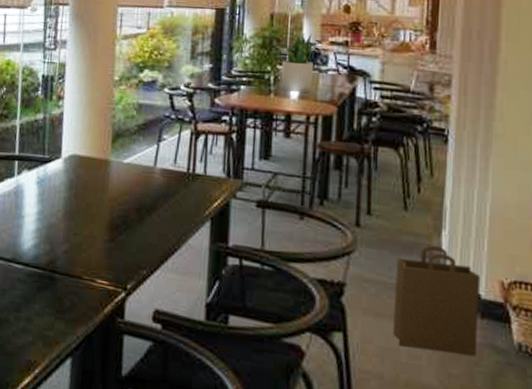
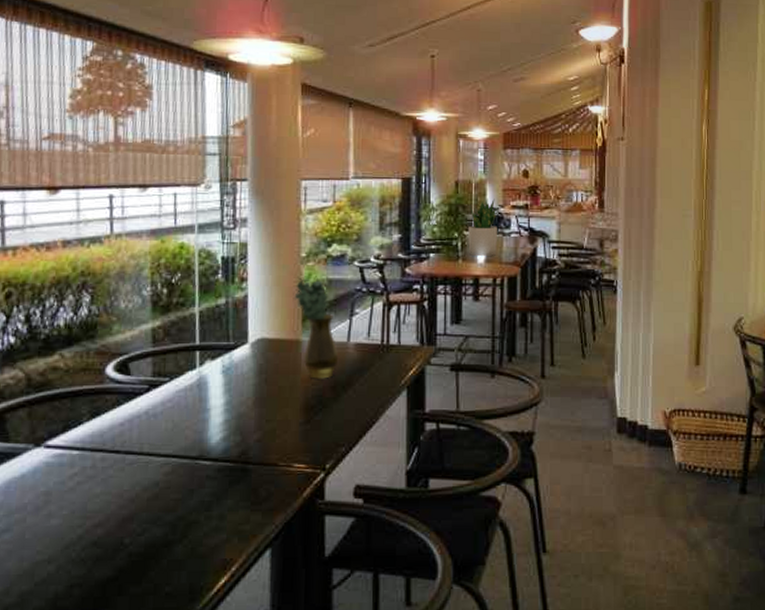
vase: none [105,98,145,201] -> present [294,276,339,379]
shopping bag: present [393,244,481,356] -> none [577,386,648,482]

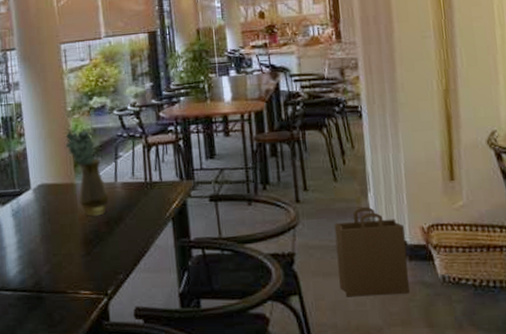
planter: present [468,198,497,257] -> none [212,41,242,97]
shopping bag: none [577,386,648,482] -> present [334,206,410,297]

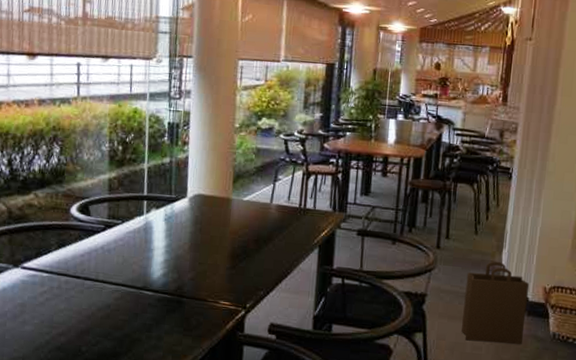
vase: present [65,127,109,216] -> none [227,143,263,233]

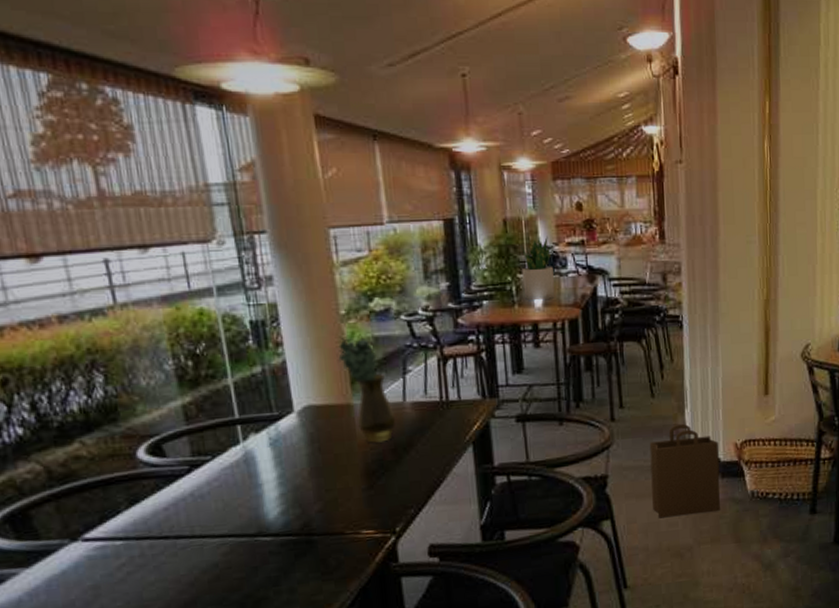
vase: none [227,143,263,233] -> present [338,335,396,443]
planter: none [381,86,409,139] -> present [521,236,555,301]

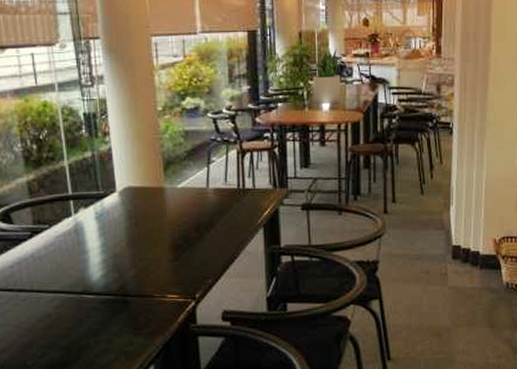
vase: present [338,335,396,443] -> none [154,128,200,221]
shopping bag: present [649,423,721,519] -> none [417,219,480,301]

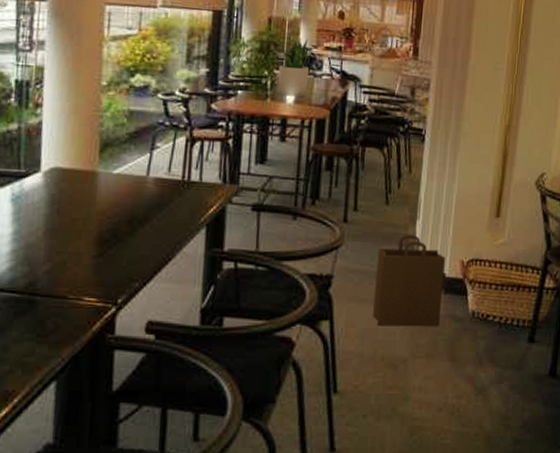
shopping bag: none [417,219,480,301] -> present [373,234,446,327]

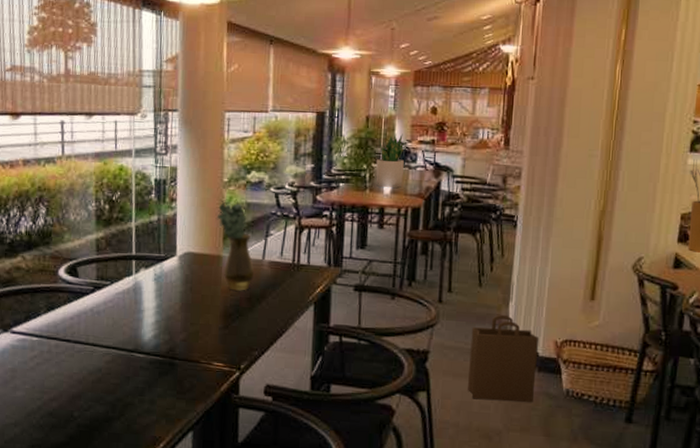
vase: none [92,105,137,213] -> present [216,198,255,291]

